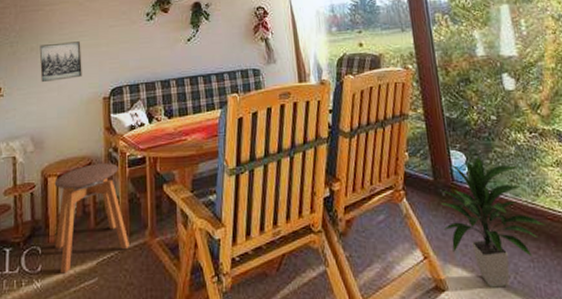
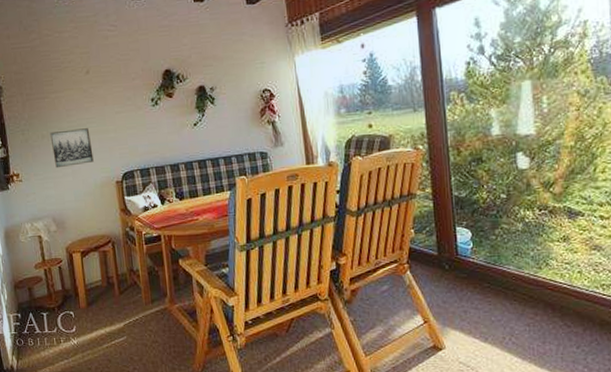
stool: present [54,163,129,274] -> none [79,241,152,333]
indoor plant: present [440,157,546,288] -> none [443,233,546,348]

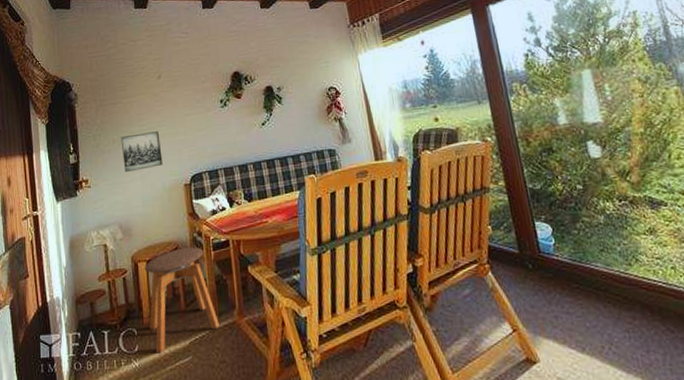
stool: none [79,241,152,333] -> present [144,247,219,353]

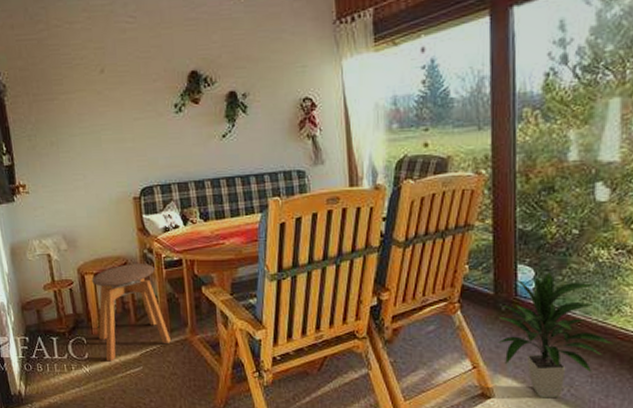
wall art: present [120,131,163,173] -> none [59,136,109,180]
indoor plant: none [527,227,641,359] -> present [498,272,614,399]

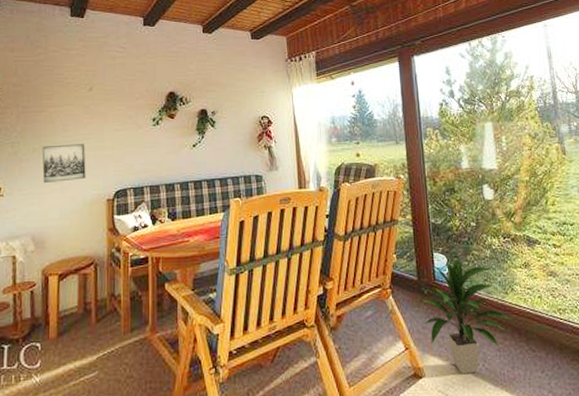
wall art: none [59,136,109,180] -> present [42,144,86,184]
stool: present [92,264,171,362] -> none [54,262,130,369]

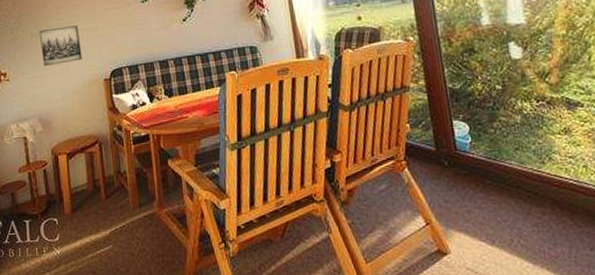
indoor plant: present [422,259,512,374] -> none [443,126,552,251]

